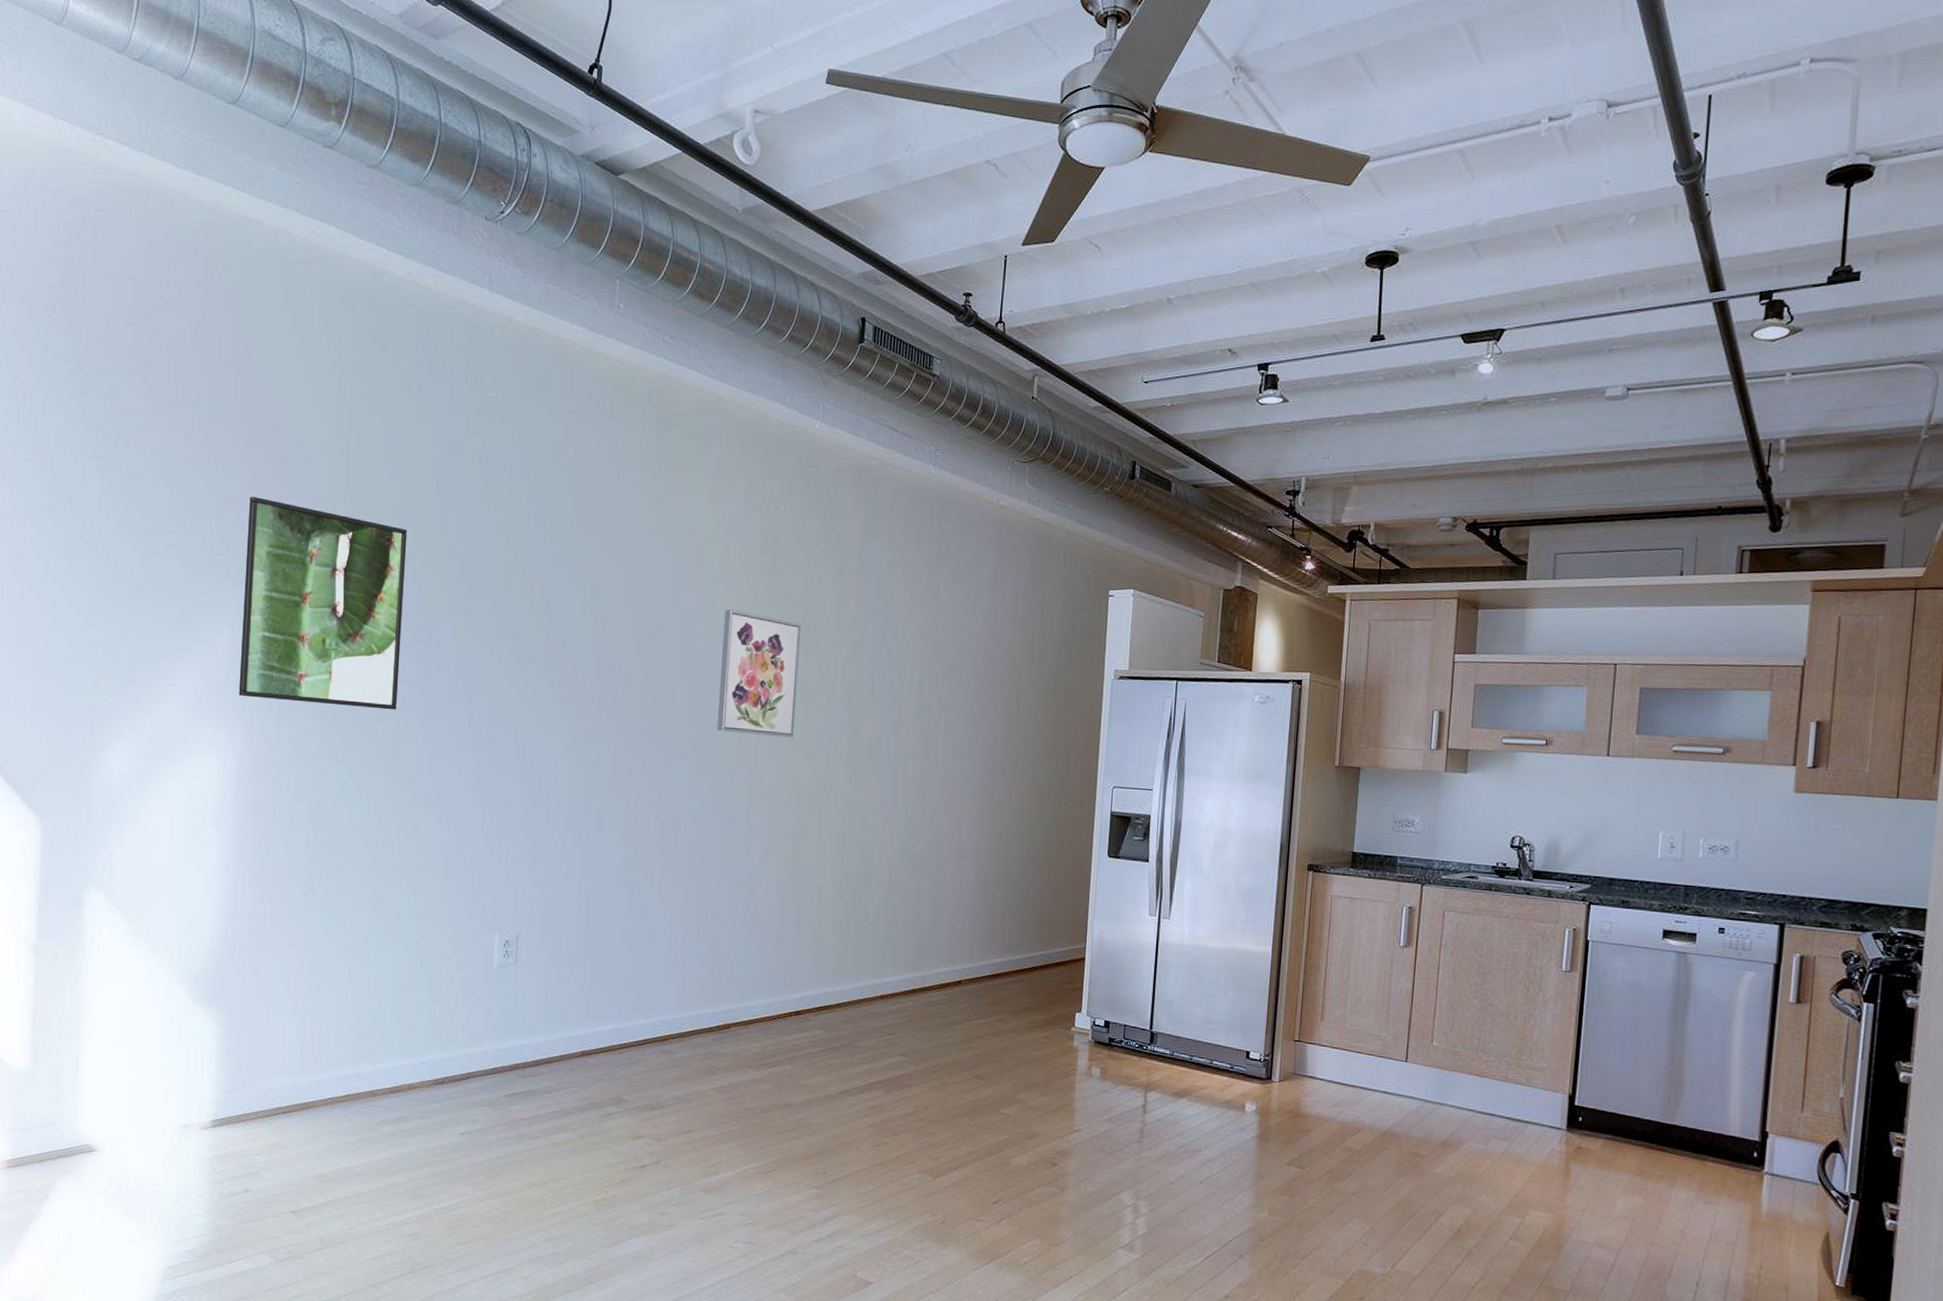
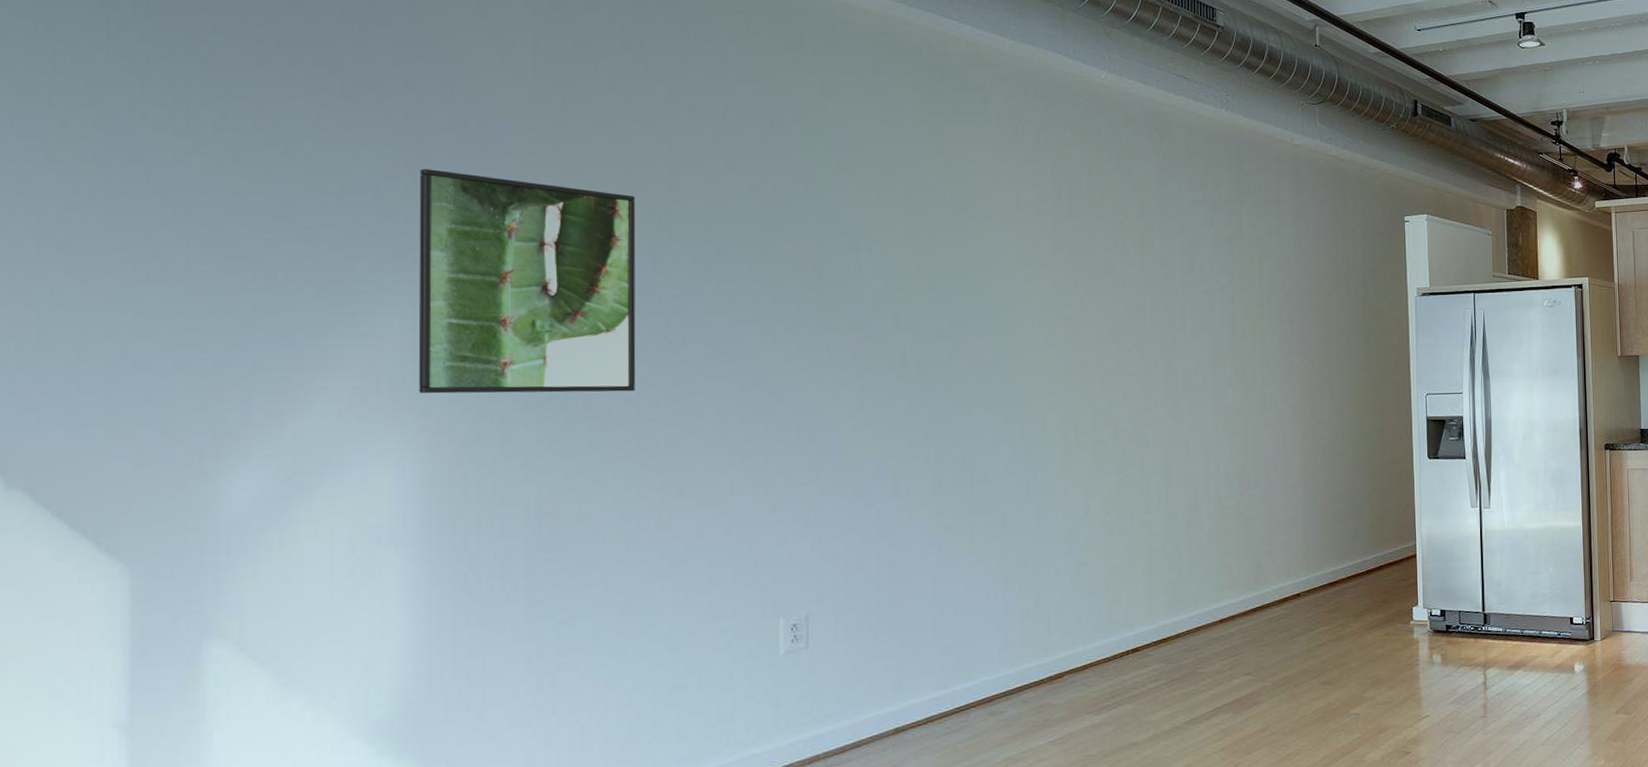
wall art: present [716,609,801,738] -> none [1020,258,1107,379]

